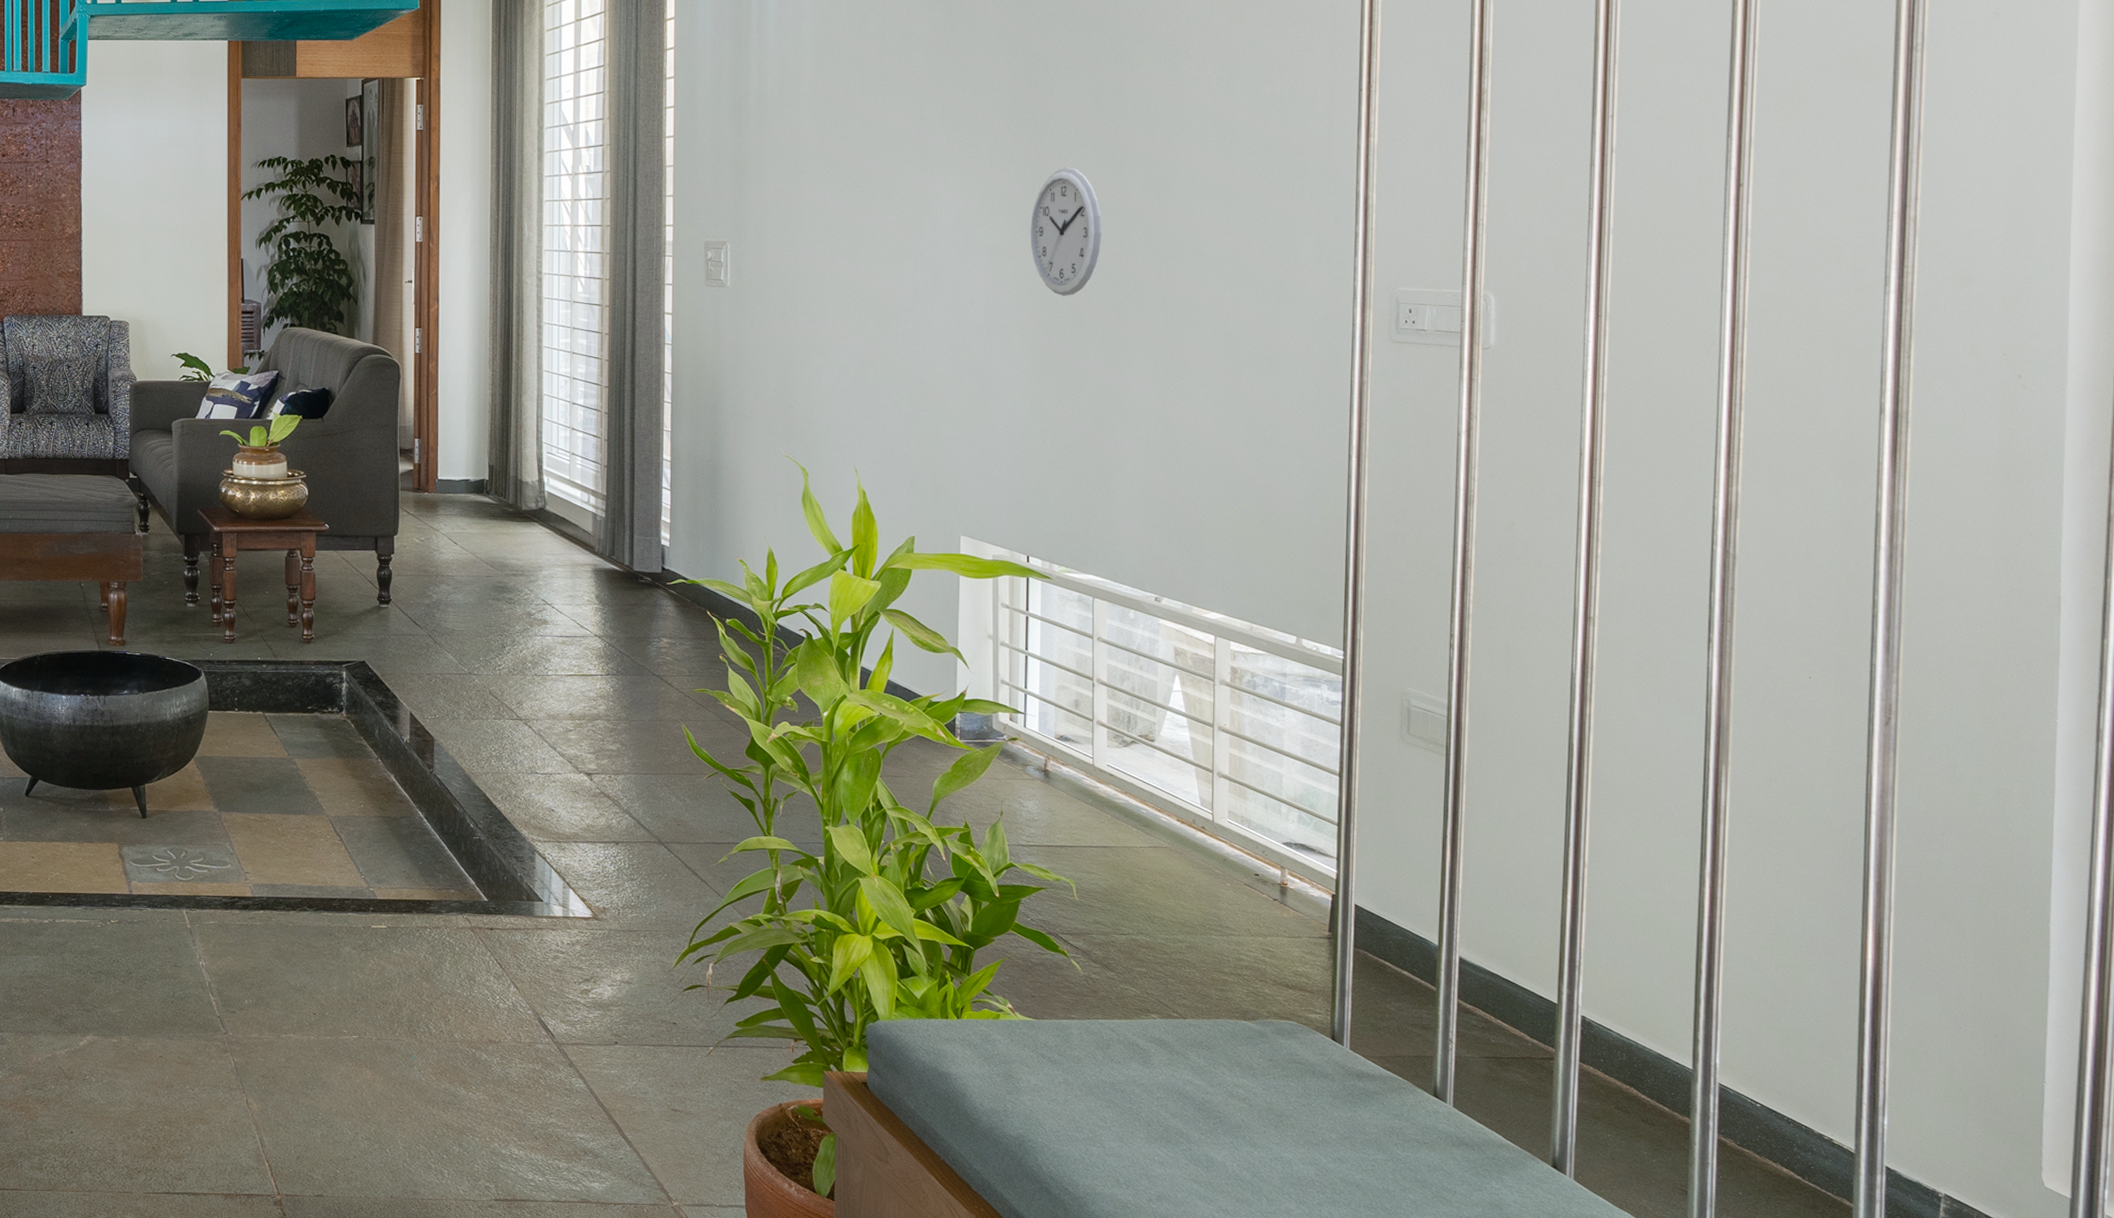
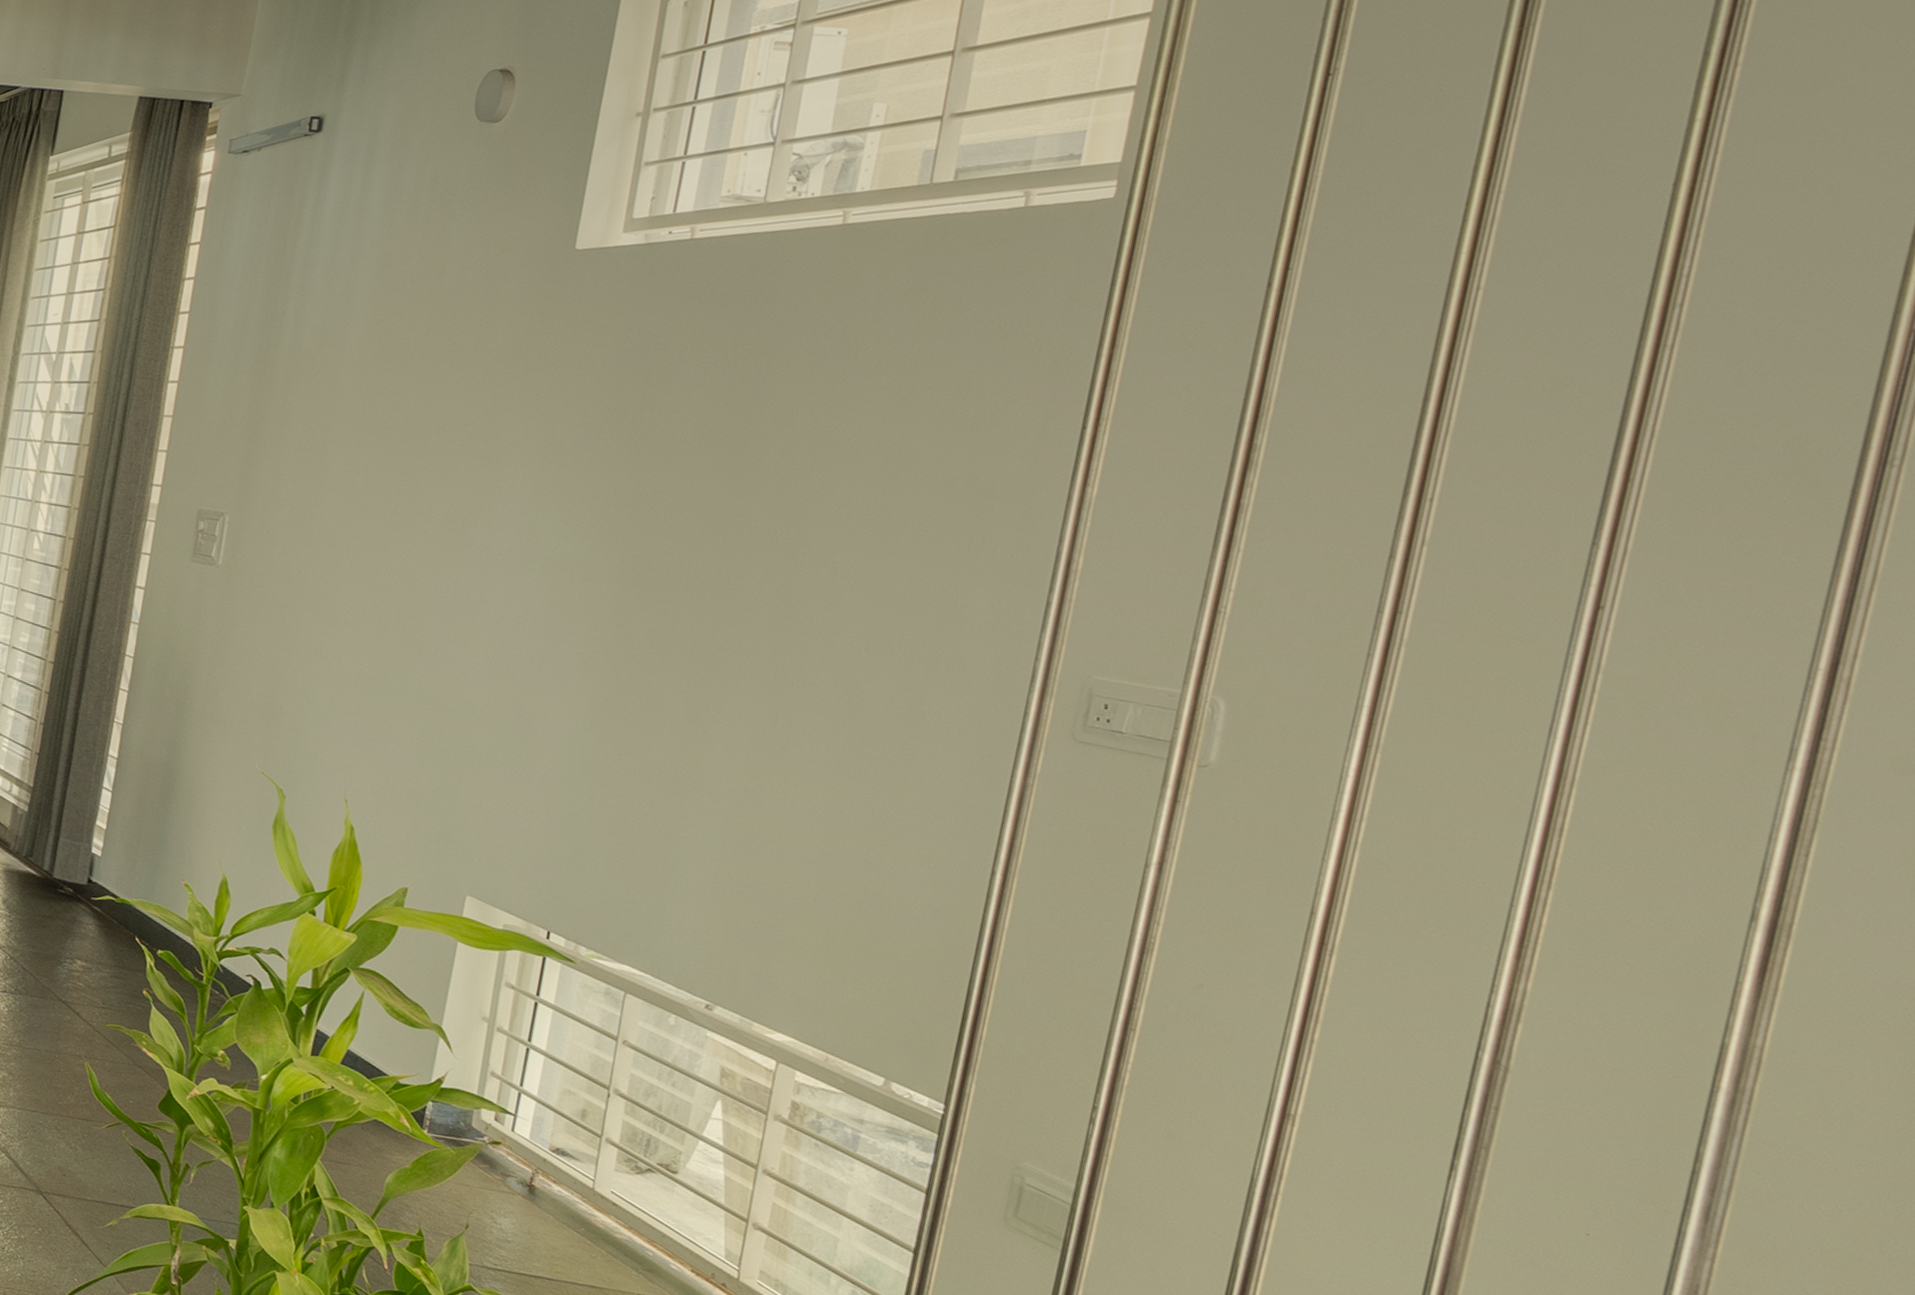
wall clock: present [1030,167,1102,296] -> none [611,476,710,631]

